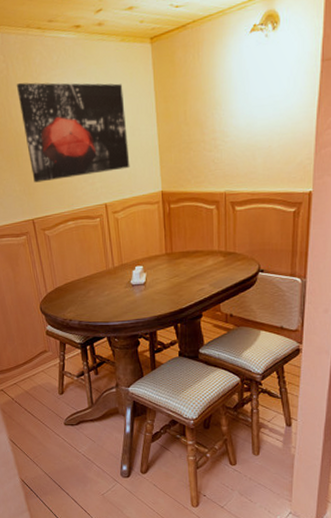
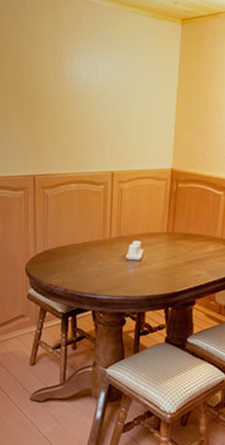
wall art: present [16,82,130,183] -> none [40,38,148,141]

